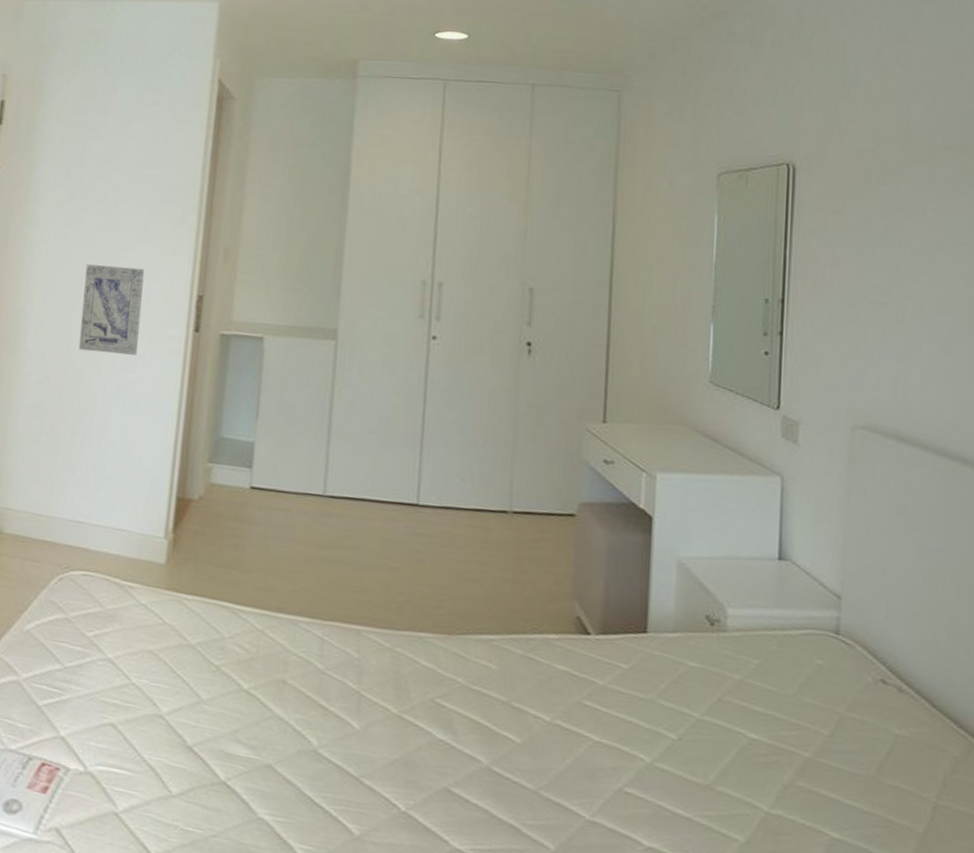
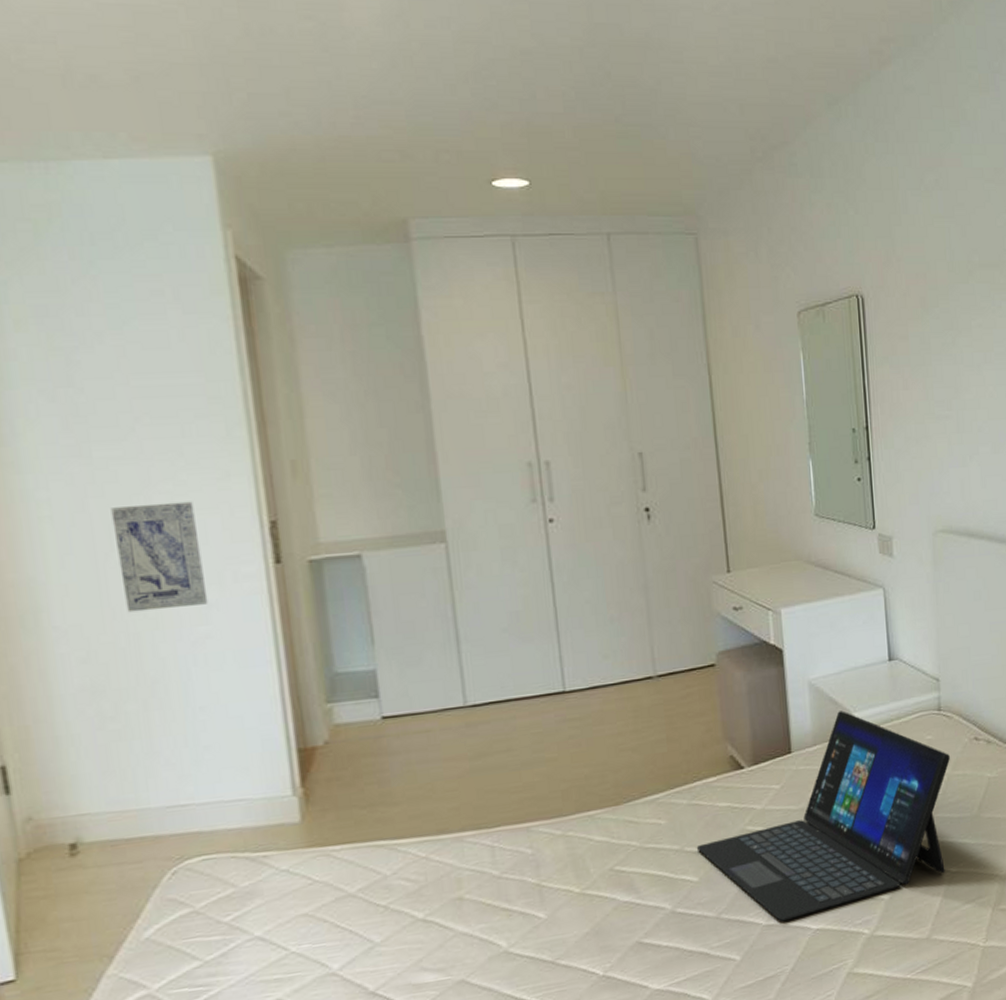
laptop: none [524,601,845,836] -> present [696,710,950,922]

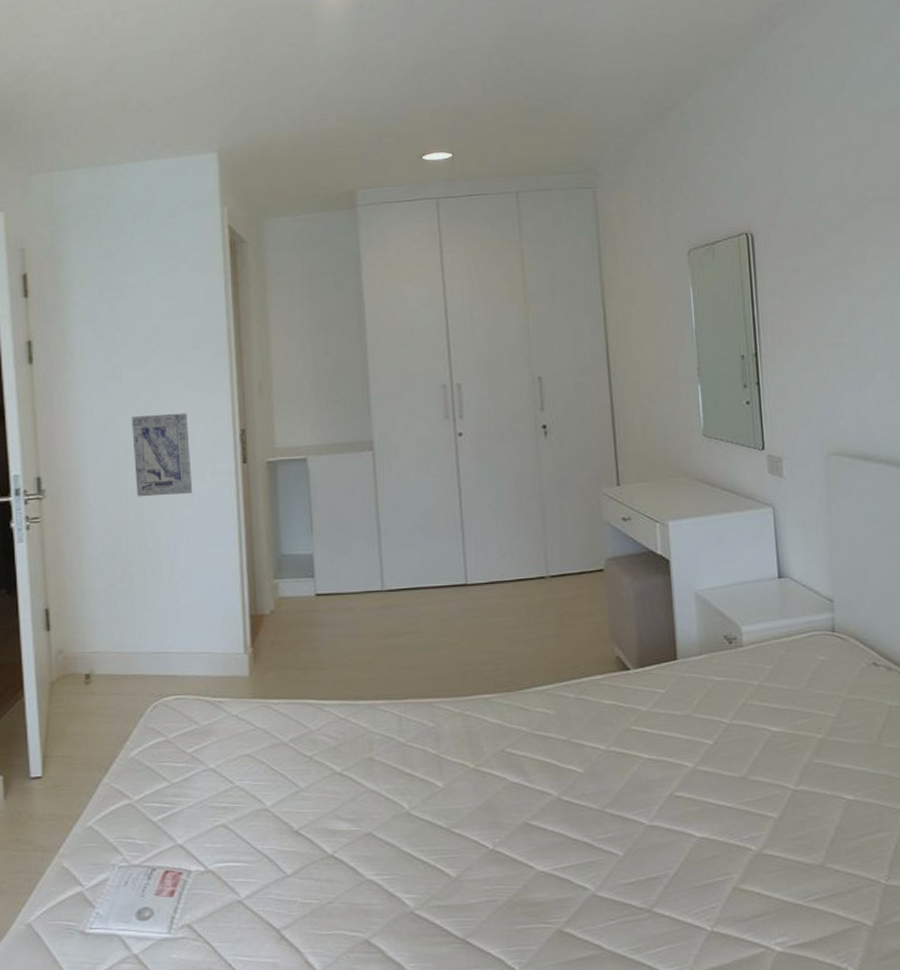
laptop: present [696,710,950,922] -> none [582,623,845,825]

